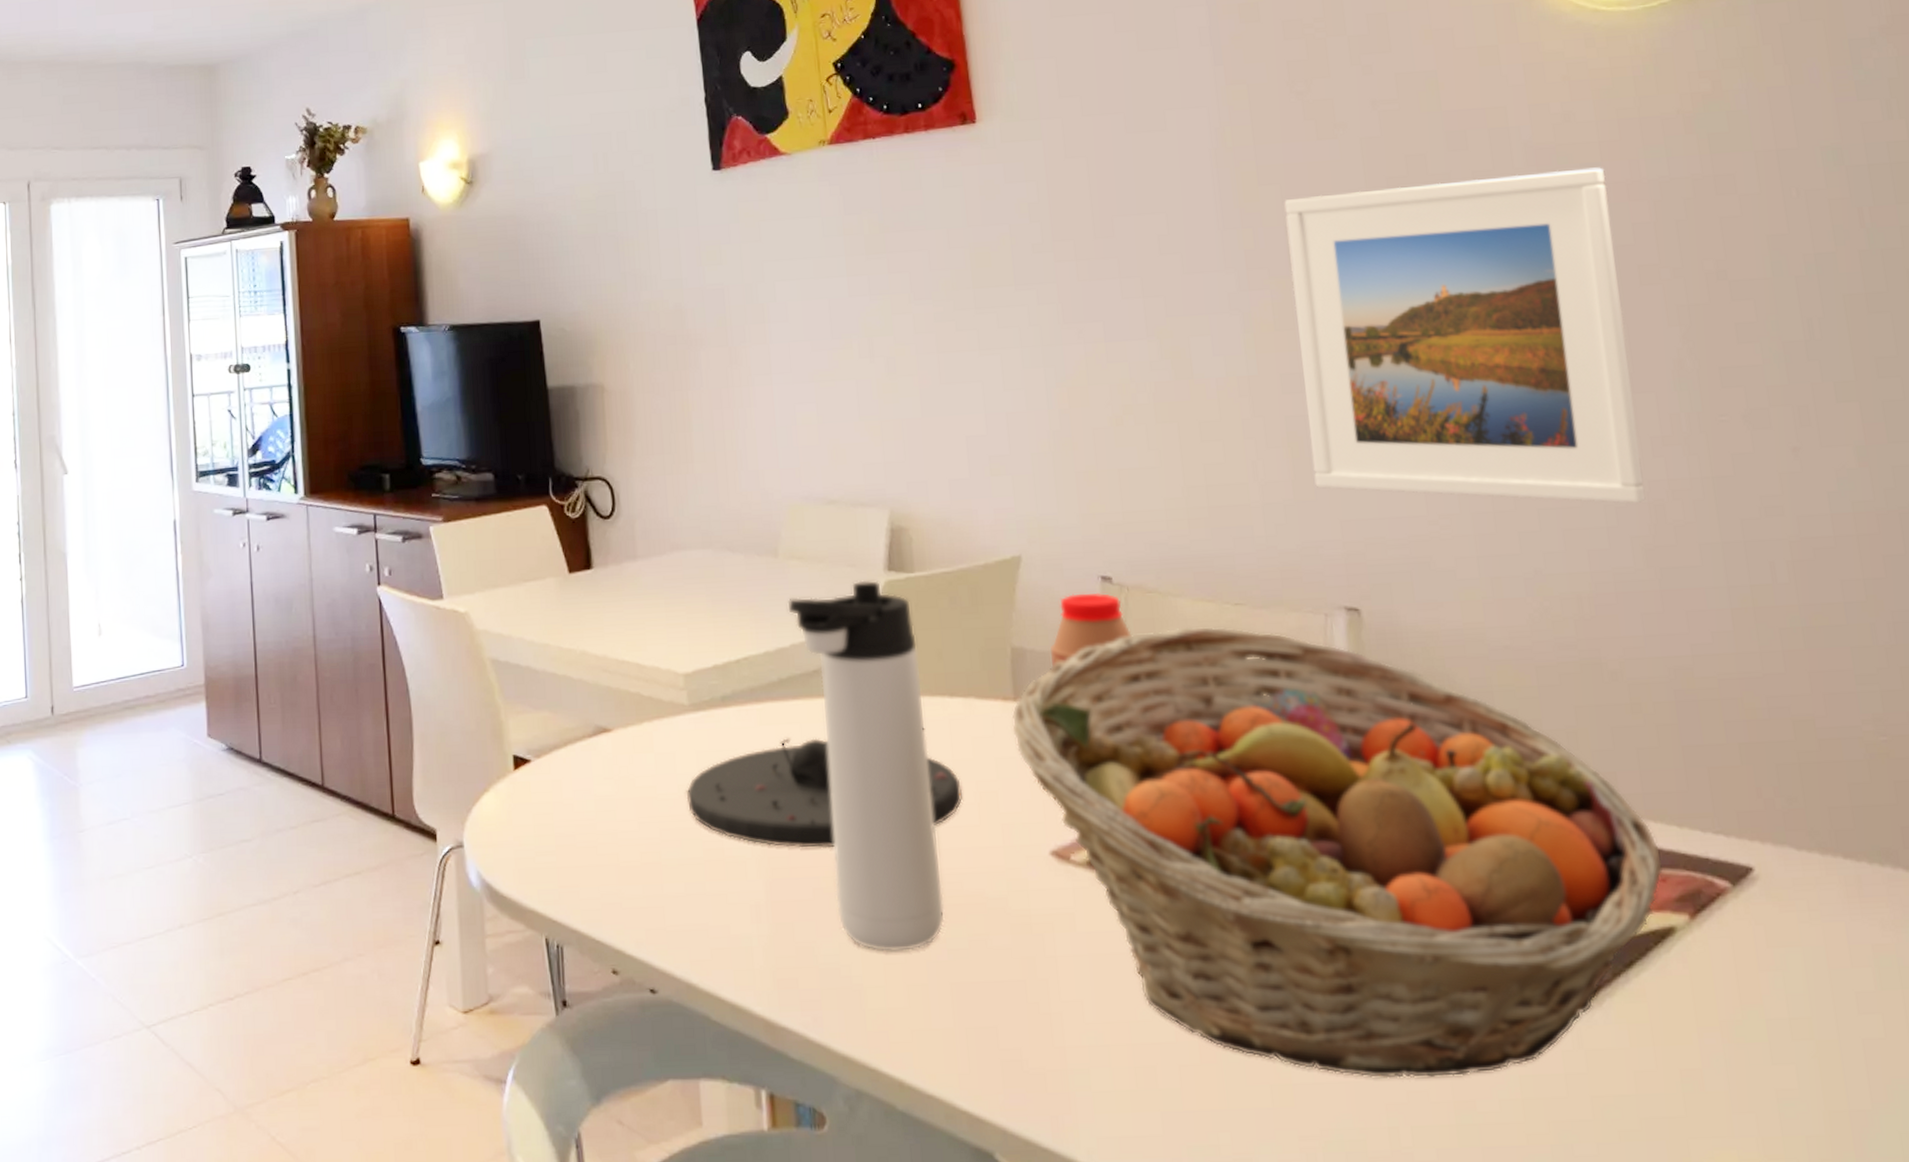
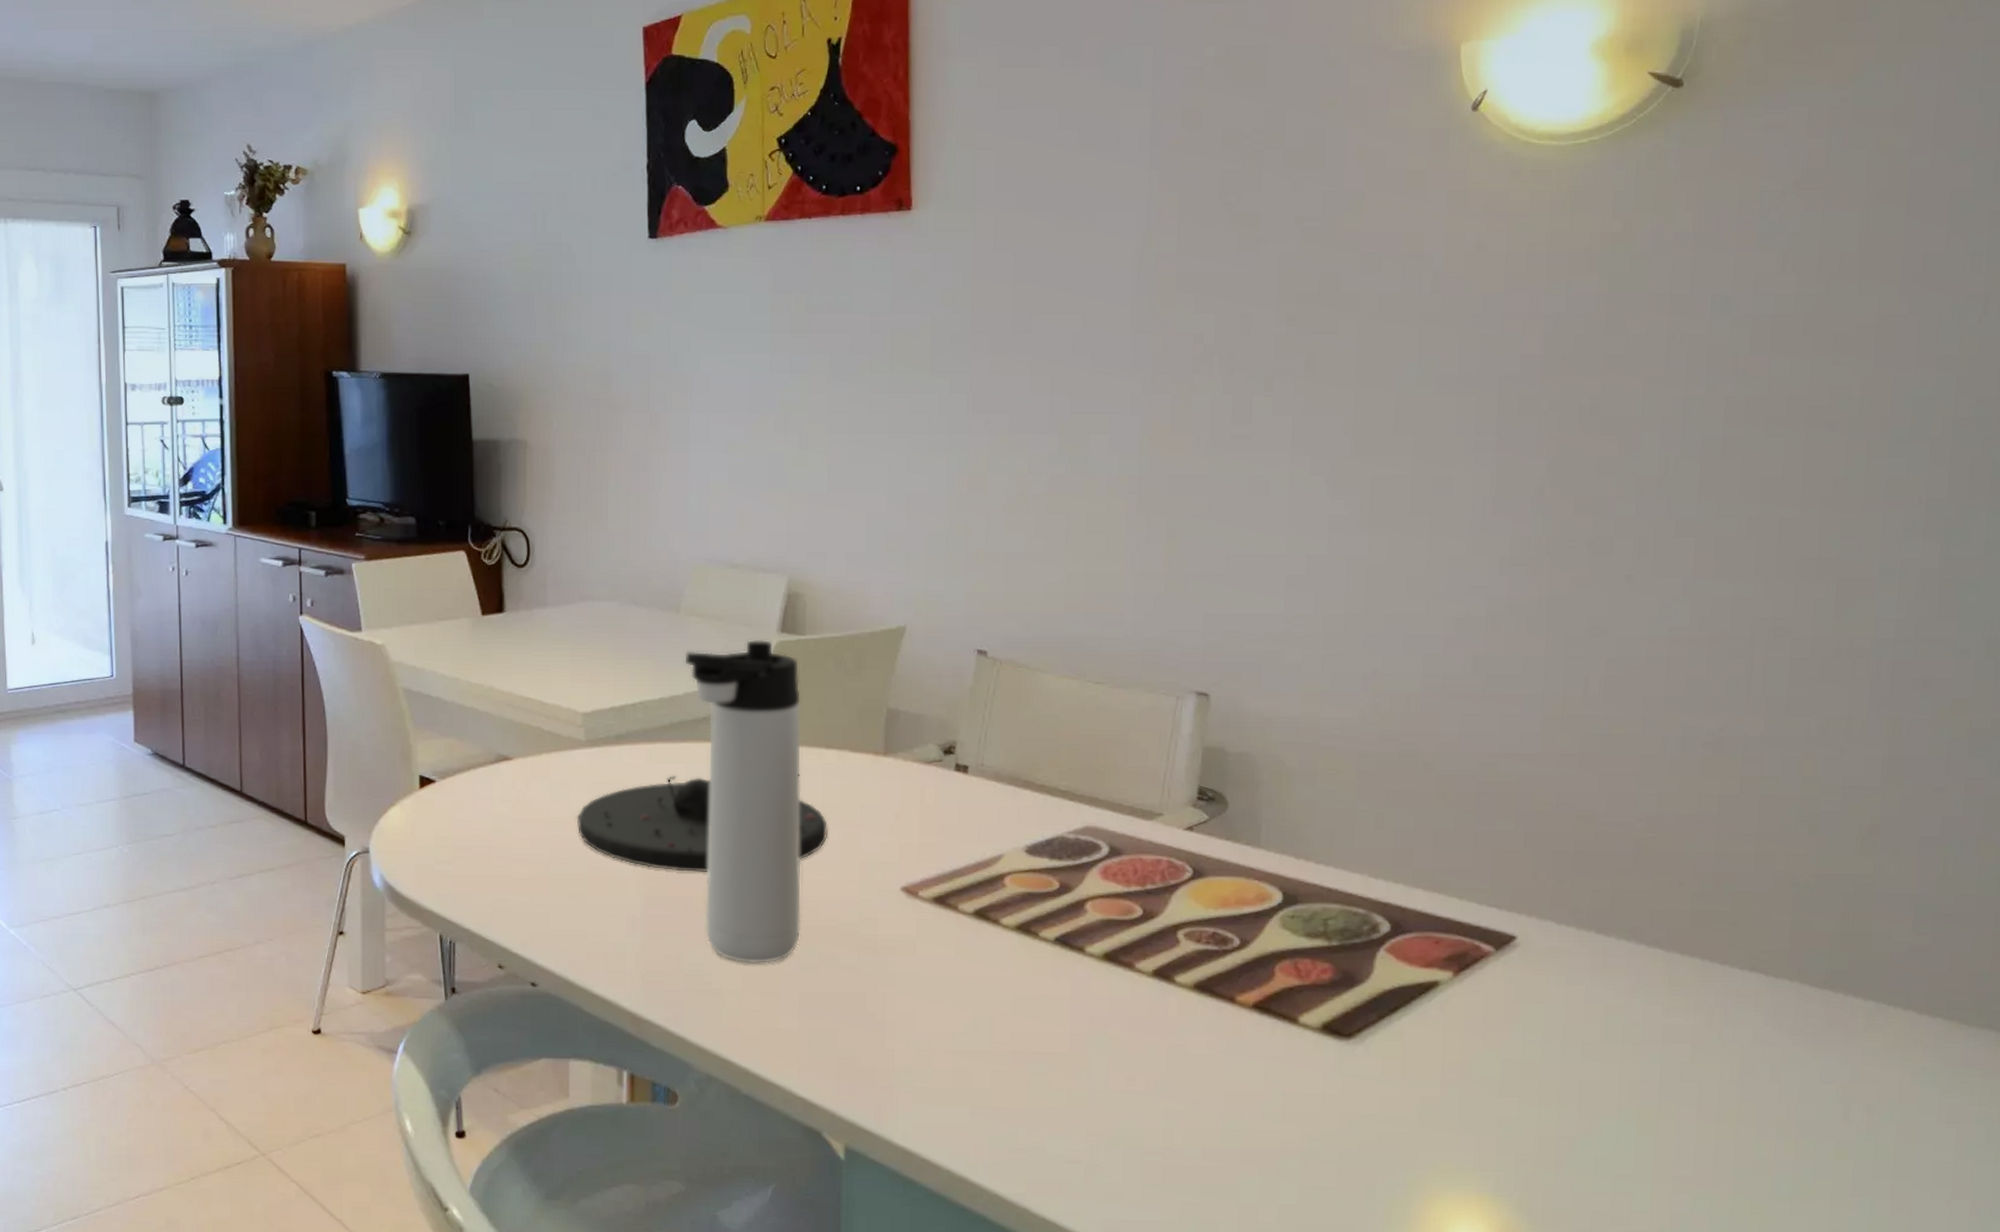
fruit basket: present [1011,626,1663,1079] -> none [880,700,1440,1092]
bottle: present [1050,592,1133,704] -> none [920,664,1000,763]
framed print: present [1284,167,1646,503] -> none [1186,299,1506,616]

